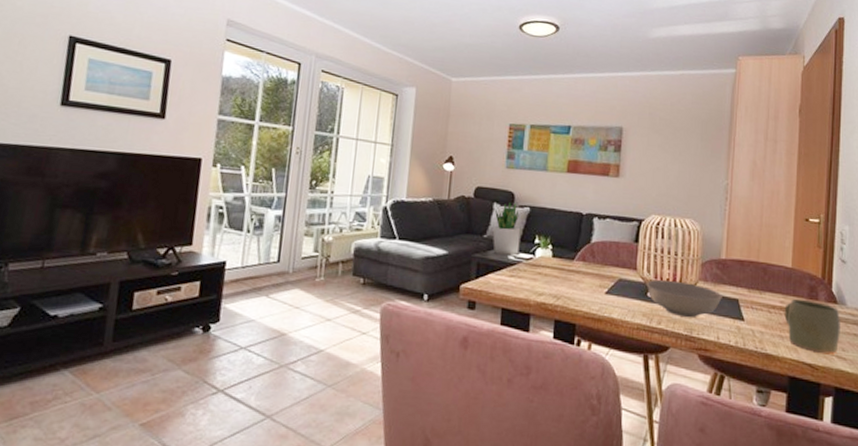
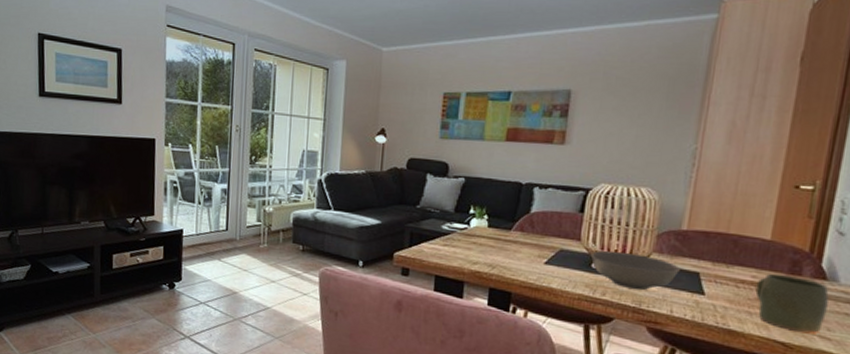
planter: present [492,201,521,256] -> none [426,172,455,226]

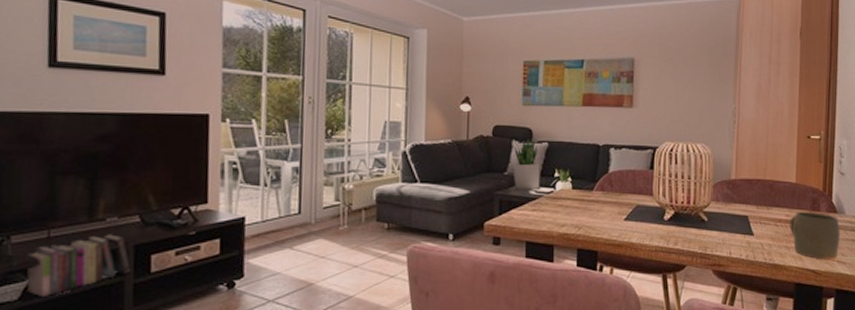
books: none [29,234,99,280] -> present [26,234,132,298]
planter: none [426,172,455,226] -> present [513,138,540,190]
bowl: present [590,251,680,290] -> none [662,203,733,236]

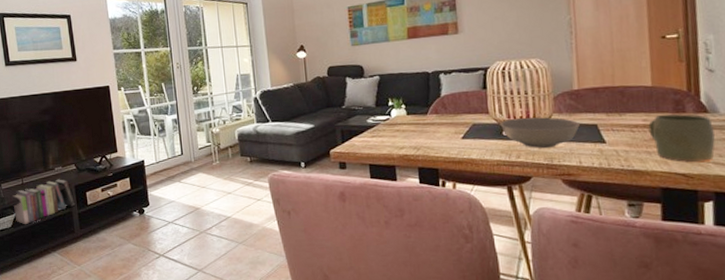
planter: present [513,138,540,190] -> none [347,73,376,120]
bowl: none [662,203,733,236] -> present [499,117,580,148]

